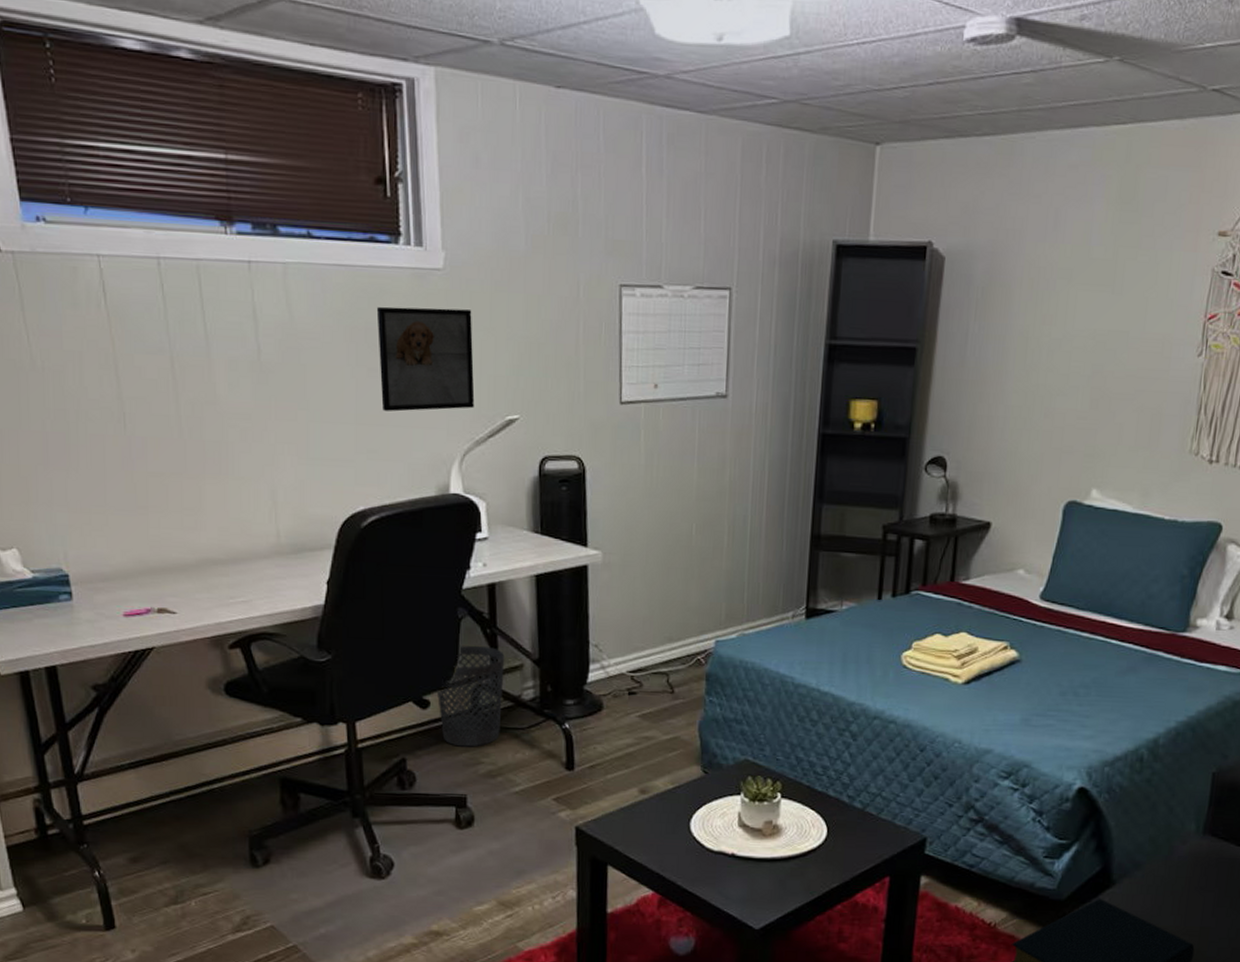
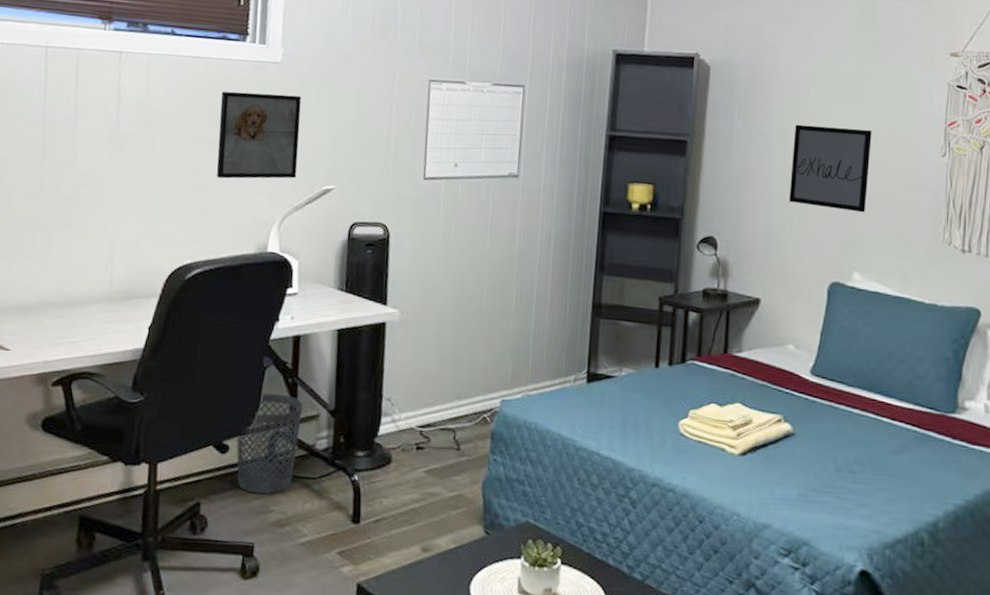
wall art: none [1027,324,1123,423] -> present [789,124,872,213]

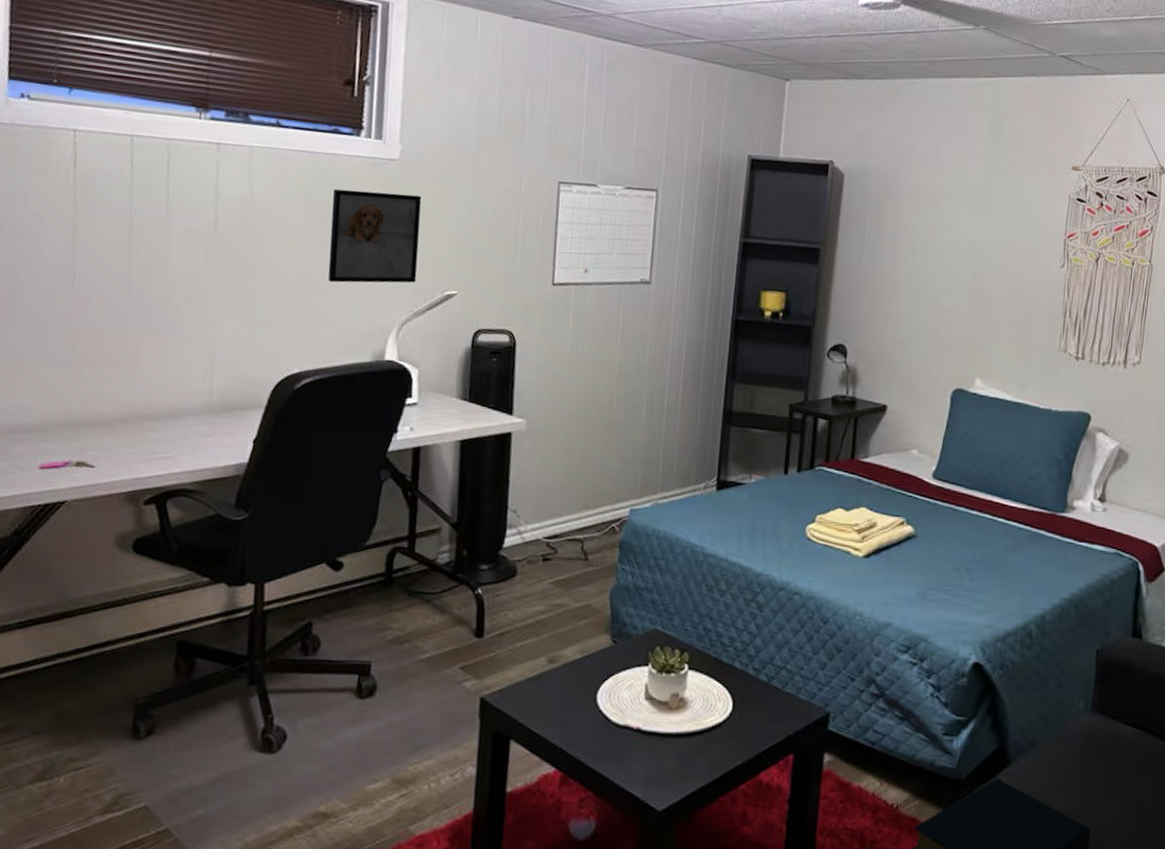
wastebasket: present [236,393,303,495] -> none [351,507,424,612]
wall art: present [789,124,872,213] -> none [917,234,997,322]

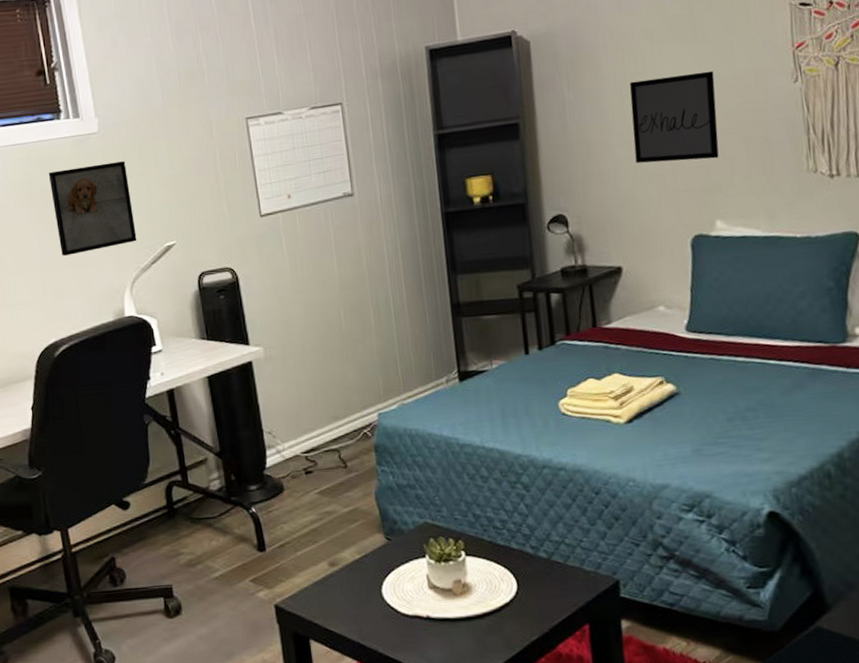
wall art: none [917,234,997,322] -> present [630,70,719,163]

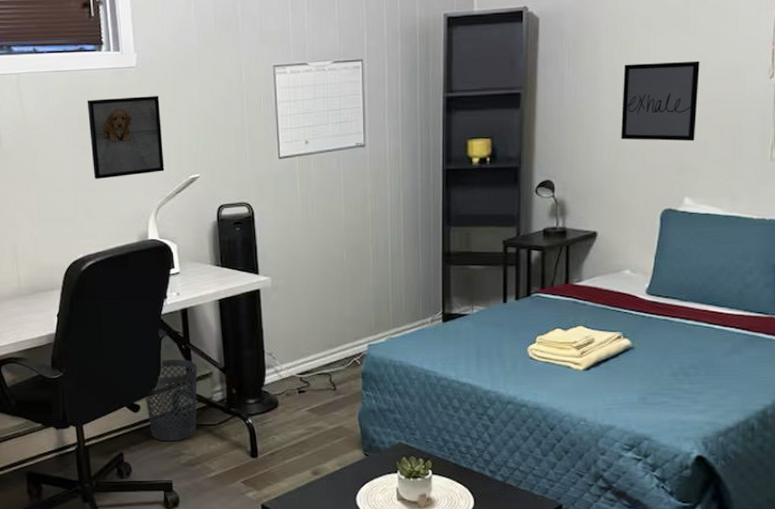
wastebasket: none [134,446,195,541] -> present [145,359,198,442]

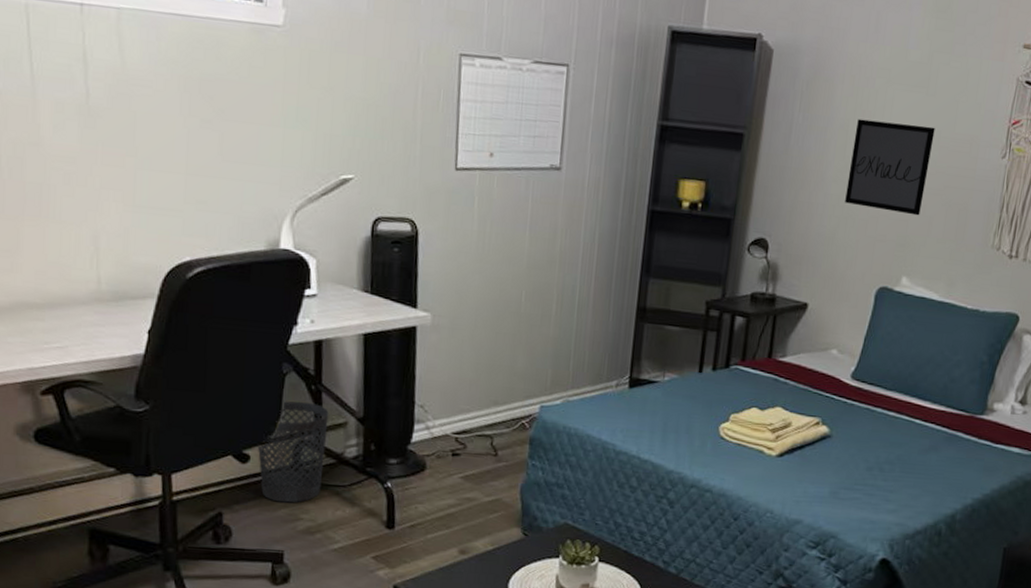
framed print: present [87,96,164,179] -> none [212,59,311,166]

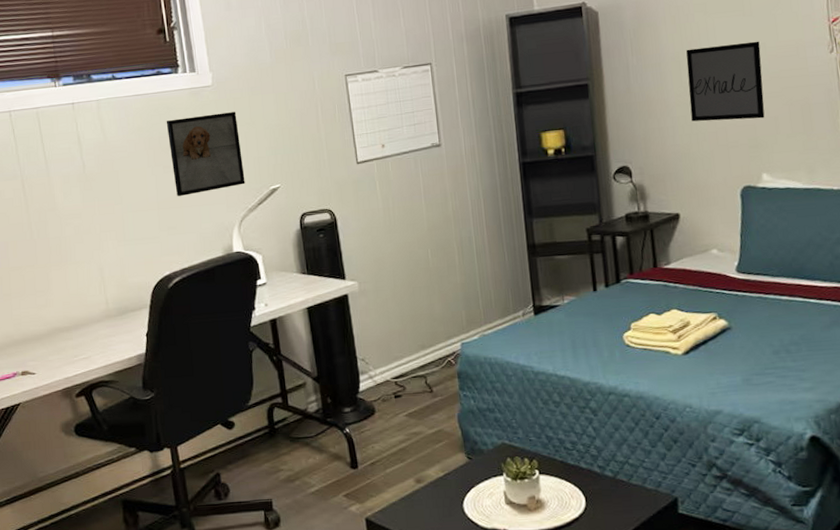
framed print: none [212,59,311,166] -> present [166,112,245,196]
wastebasket: present [257,401,329,503] -> none [238,371,294,458]

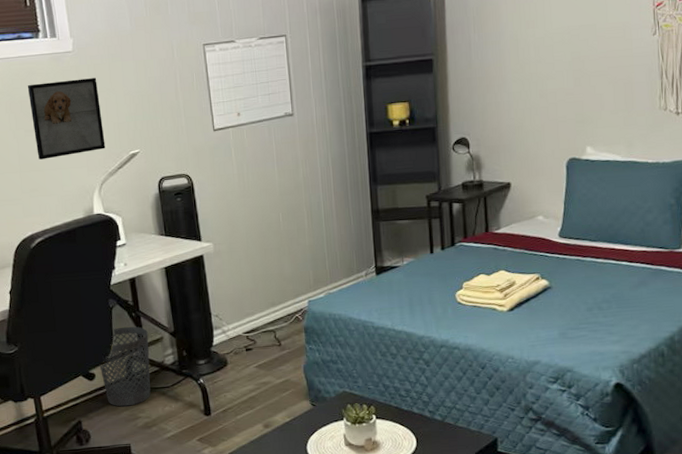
wastebasket: none [238,371,294,458] -> present [99,326,151,407]
wall art: present [686,41,765,122] -> none [523,22,592,97]

